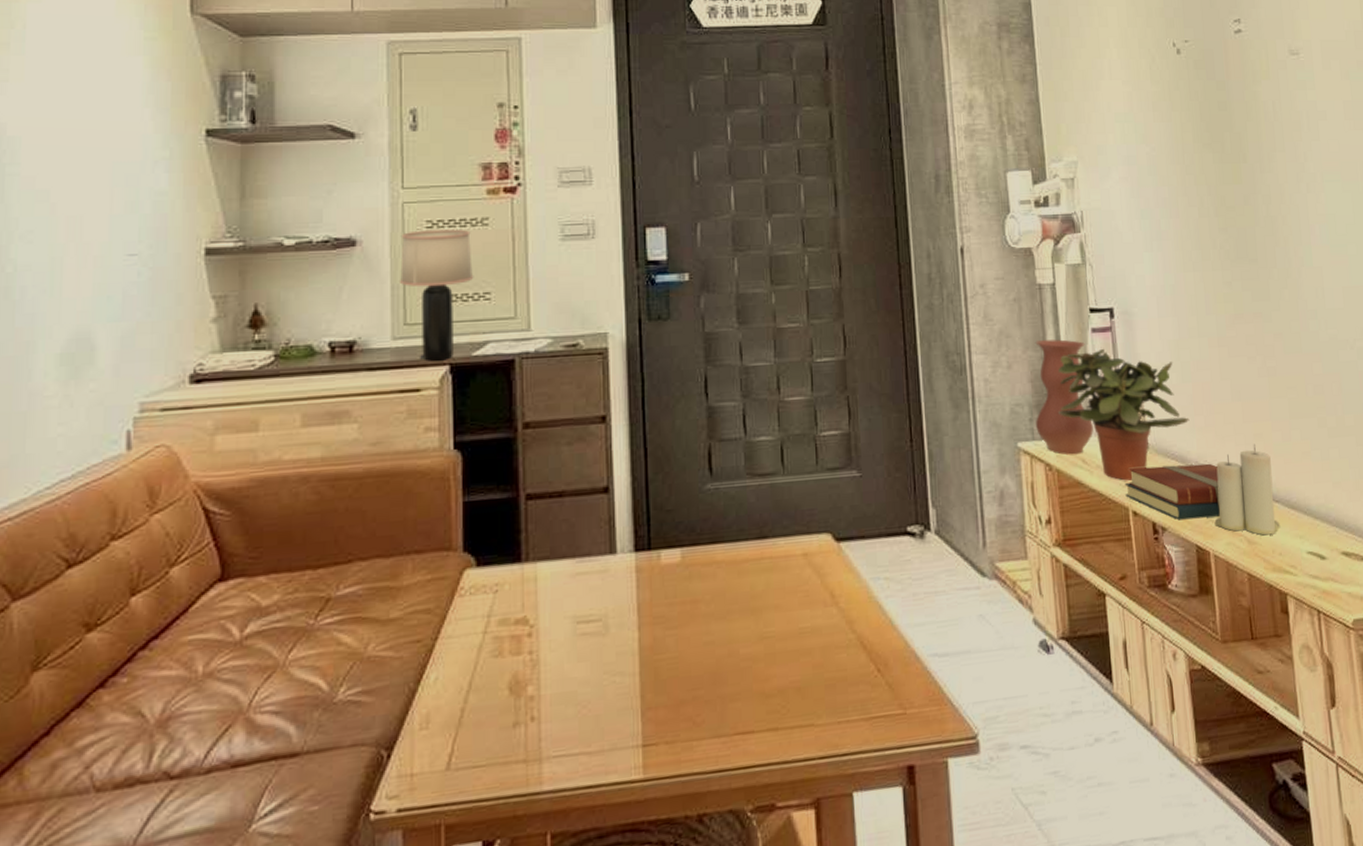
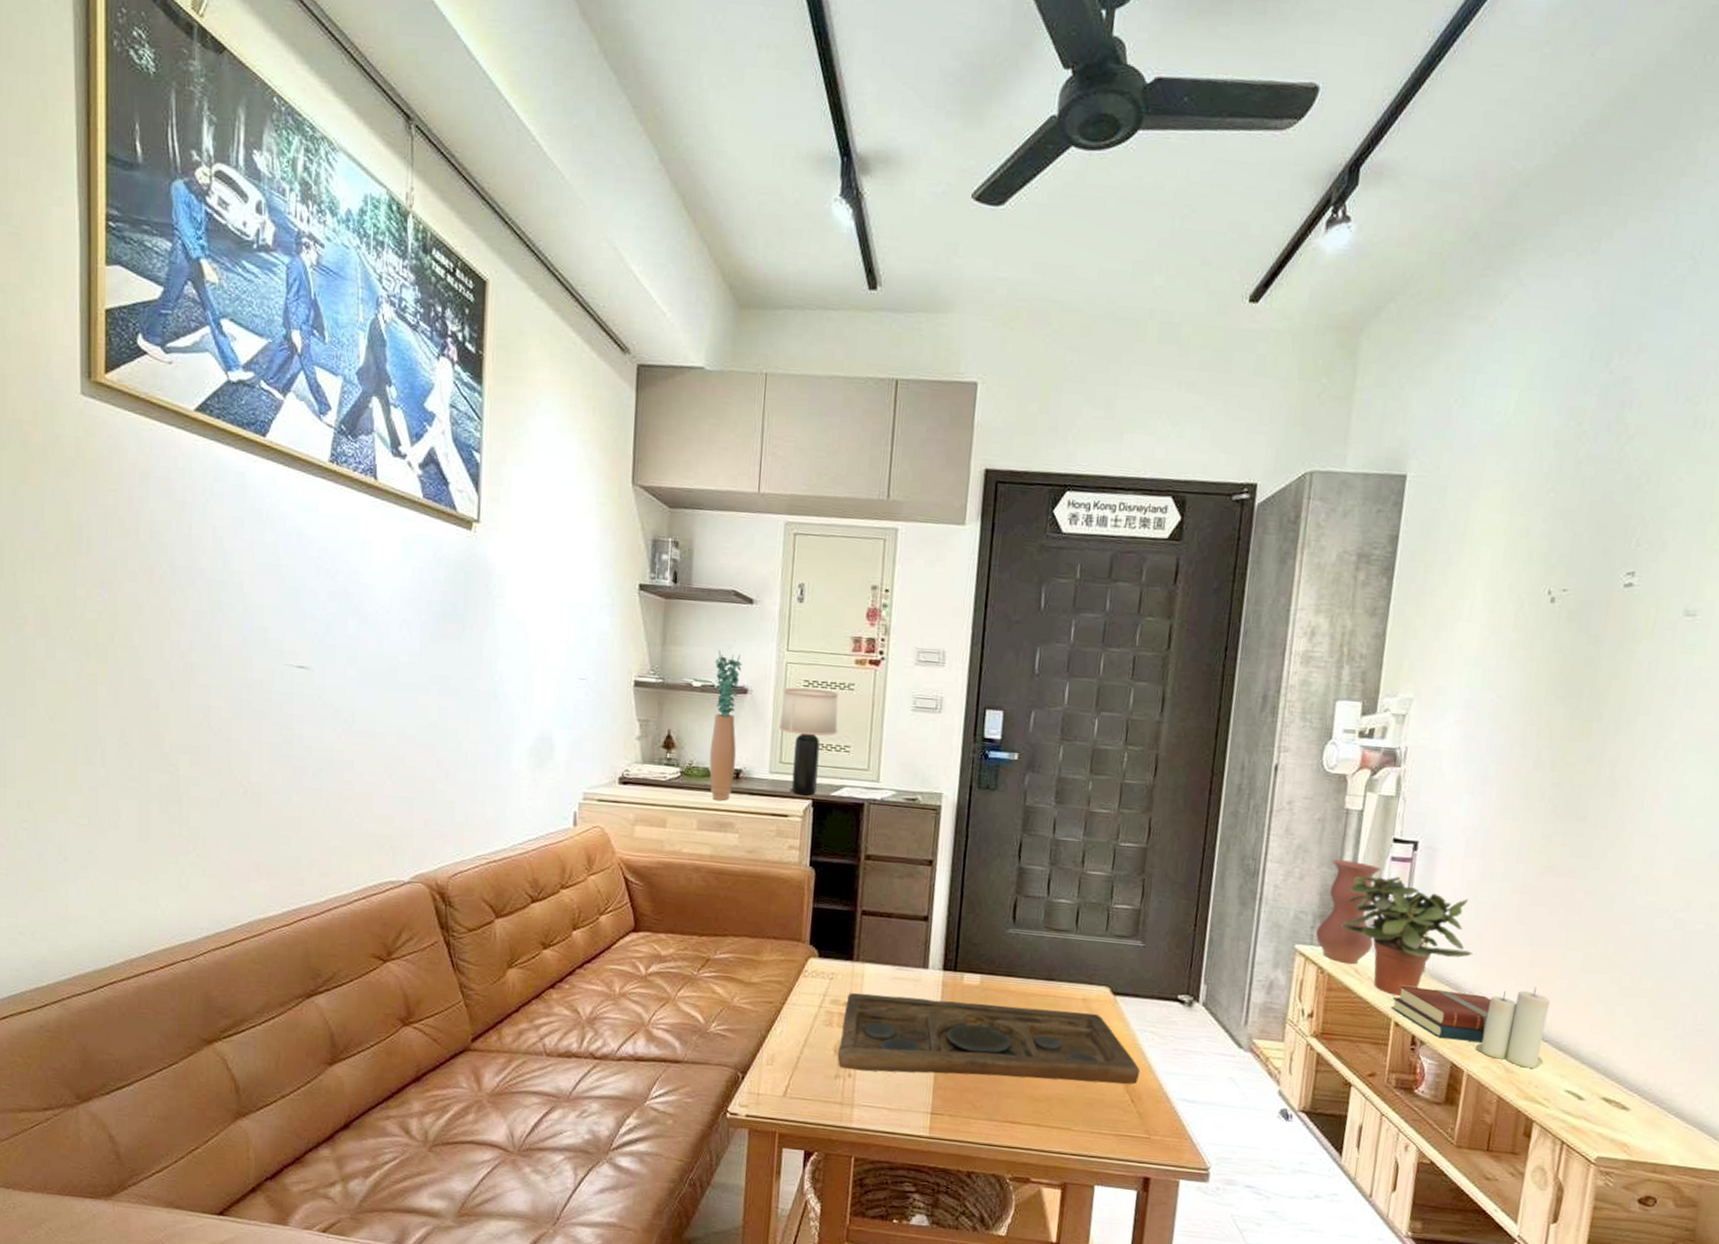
vase: none [311,198,348,386] -> present [709,650,742,802]
decorative tray: none [514,569,882,711] -> present [837,993,1141,1085]

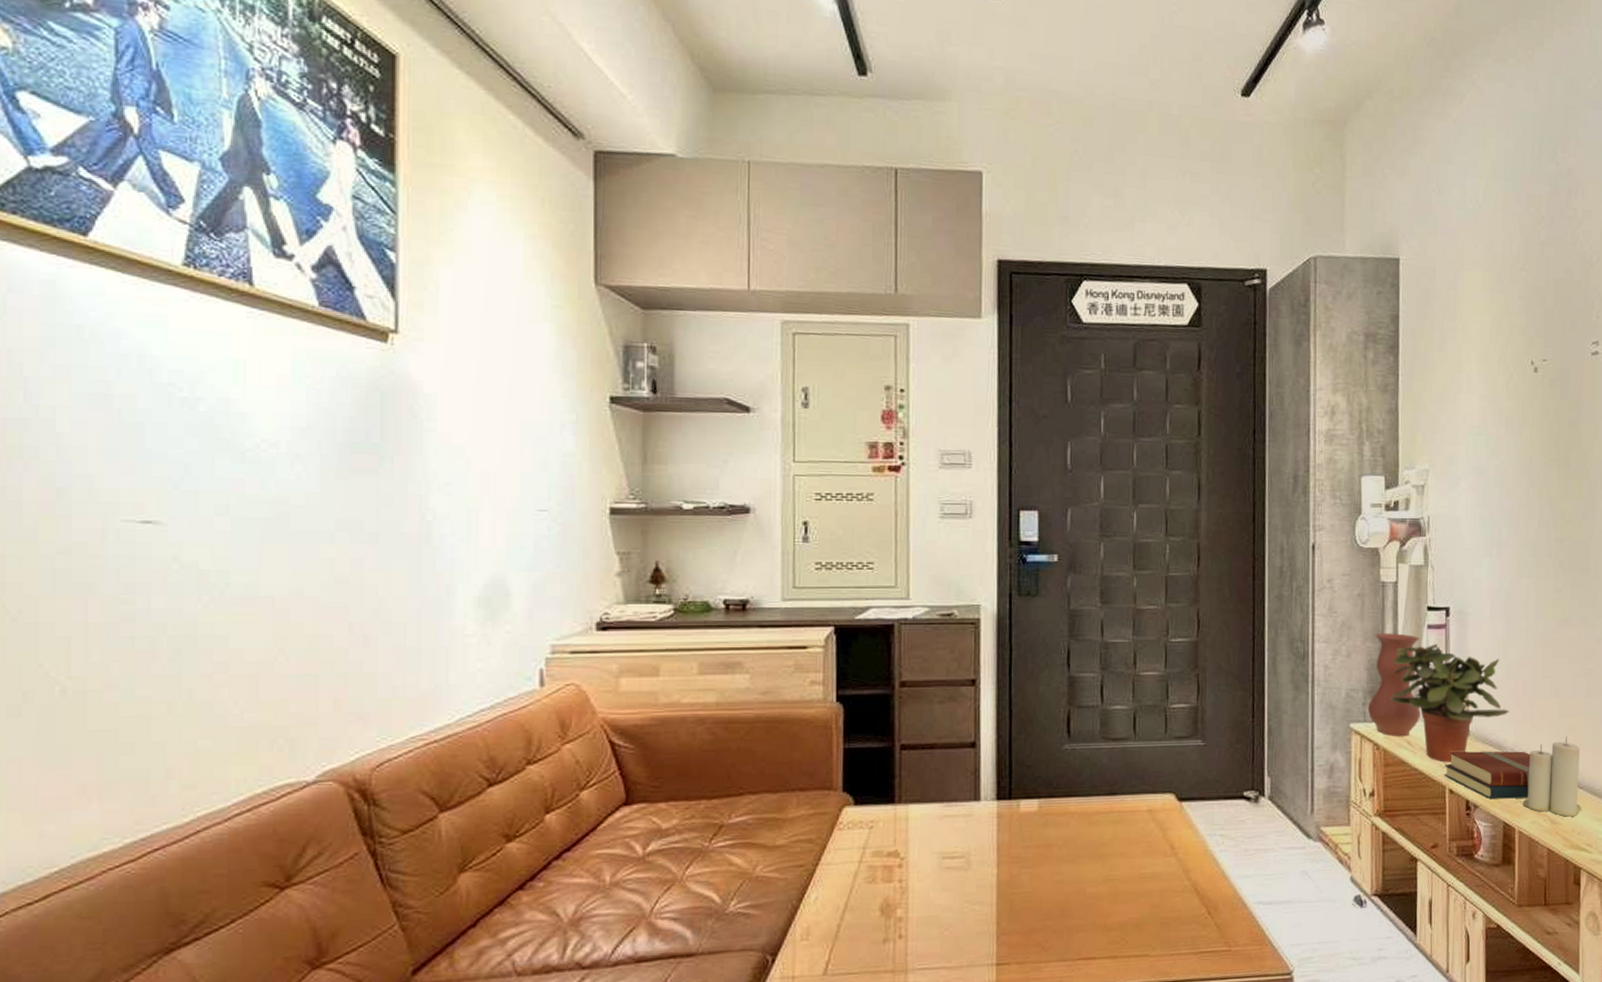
vase: present [709,650,742,802] -> none [708,466,741,639]
table lamp: present [778,687,839,796] -> none [789,501,859,622]
decorative tray: present [837,993,1141,1085] -> none [884,824,1214,930]

